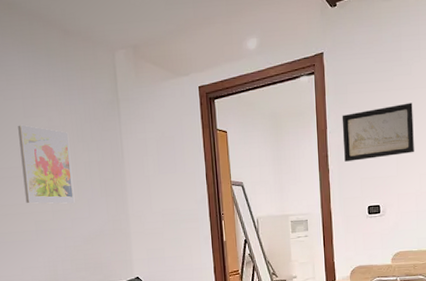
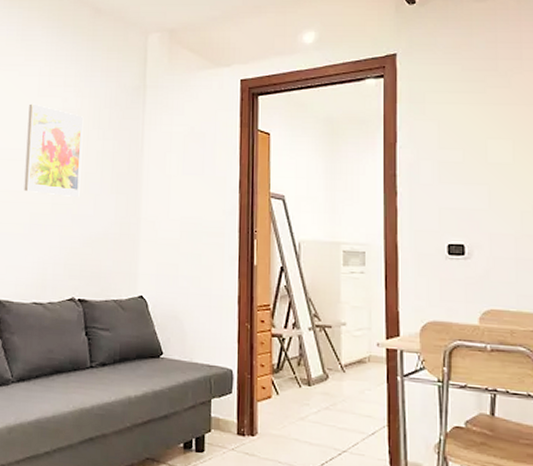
wall art: present [342,102,414,162] -> none [416,121,513,185]

